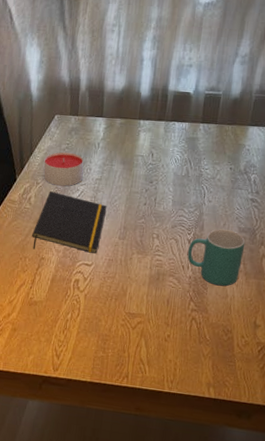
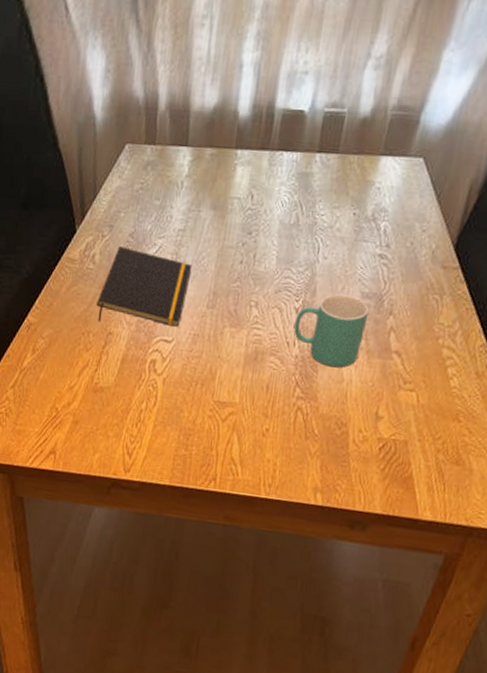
candle: present [44,152,84,187] -> none [111,194,163,240]

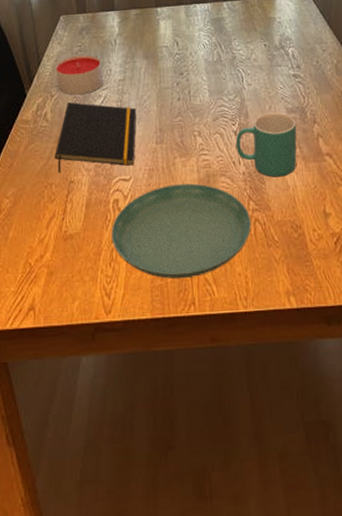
candle: none [111,194,163,240] -> present [55,55,103,95]
saucer: none [142,354,294,454] -> present [111,183,251,279]

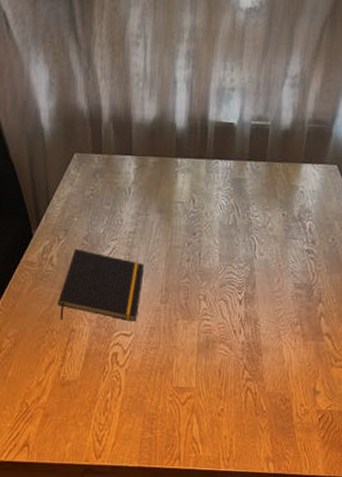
candle: present [55,55,103,95] -> none [65,199,114,243]
saucer: present [111,183,251,279] -> none [107,345,243,435]
mug: present [235,112,297,177] -> none [238,286,302,351]

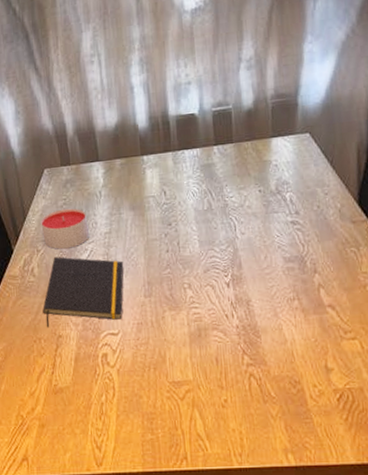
candle: none [65,199,114,243] -> present [41,208,89,250]

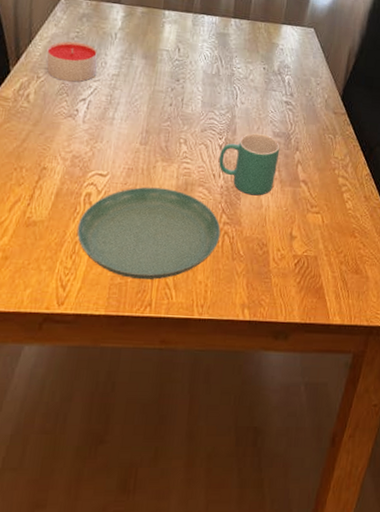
notepad: present [42,256,124,328] -> none [30,87,126,162]
saucer: none [100,337,246,433] -> present [76,187,221,280]
mug: none [228,262,296,331] -> present [218,133,280,196]

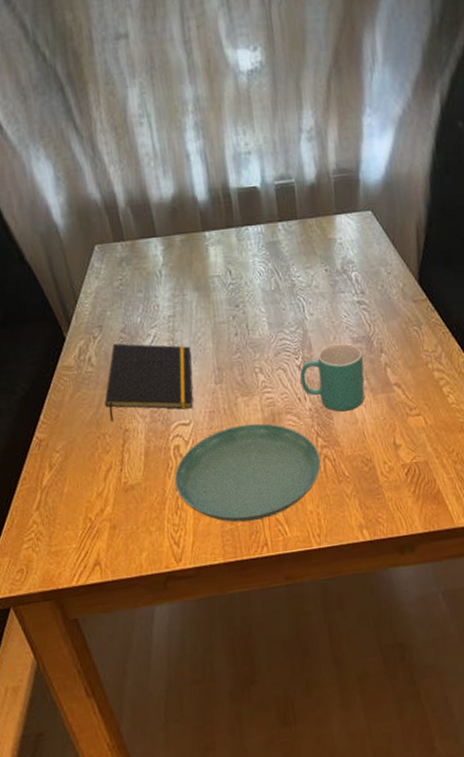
notepad: none [30,87,126,162] -> present [104,343,193,422]
candle: present [46,41,98,82] -> none [95,289,151,336]

